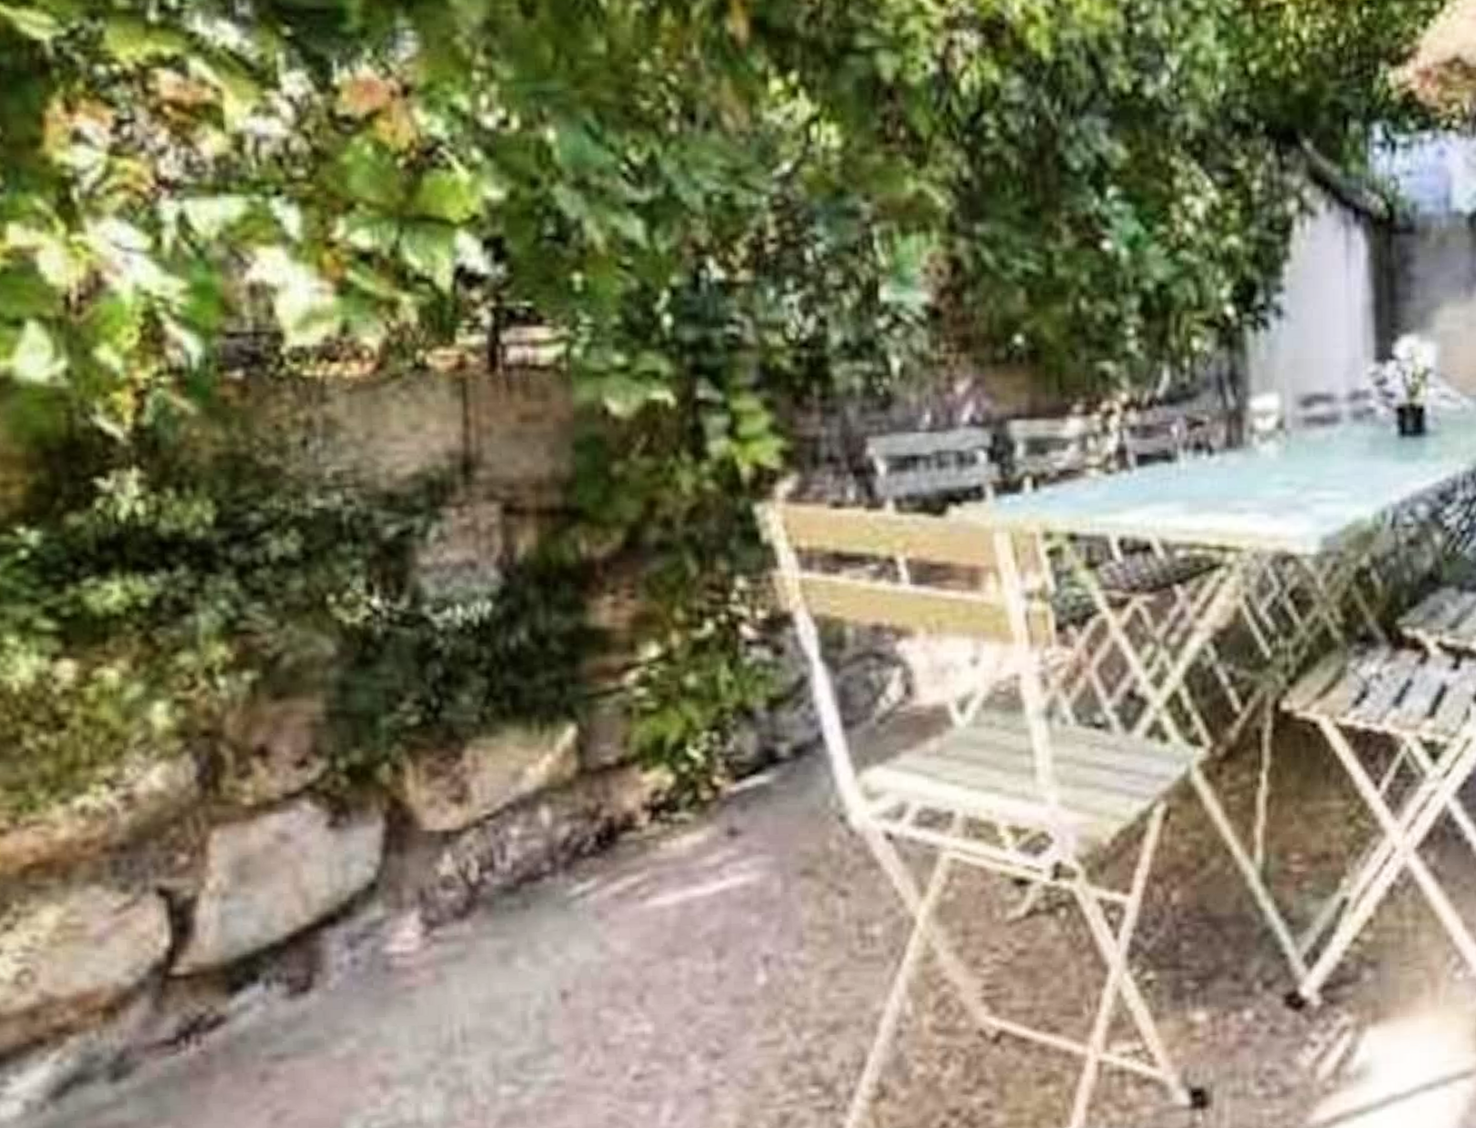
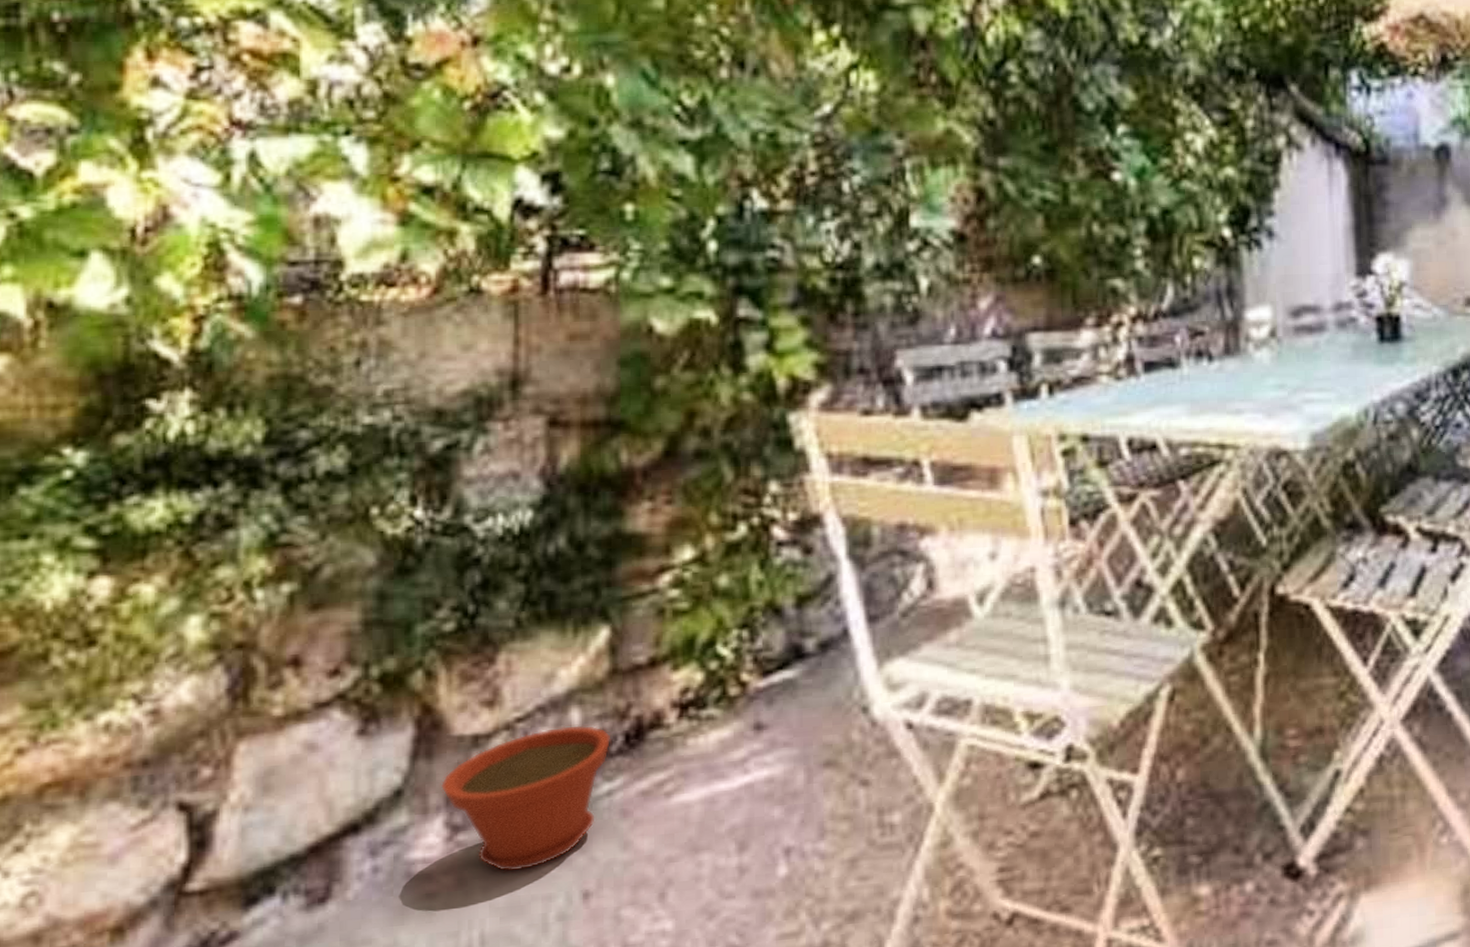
plant pot: none [413,825,583,969] -> present [440,725,611,872]

